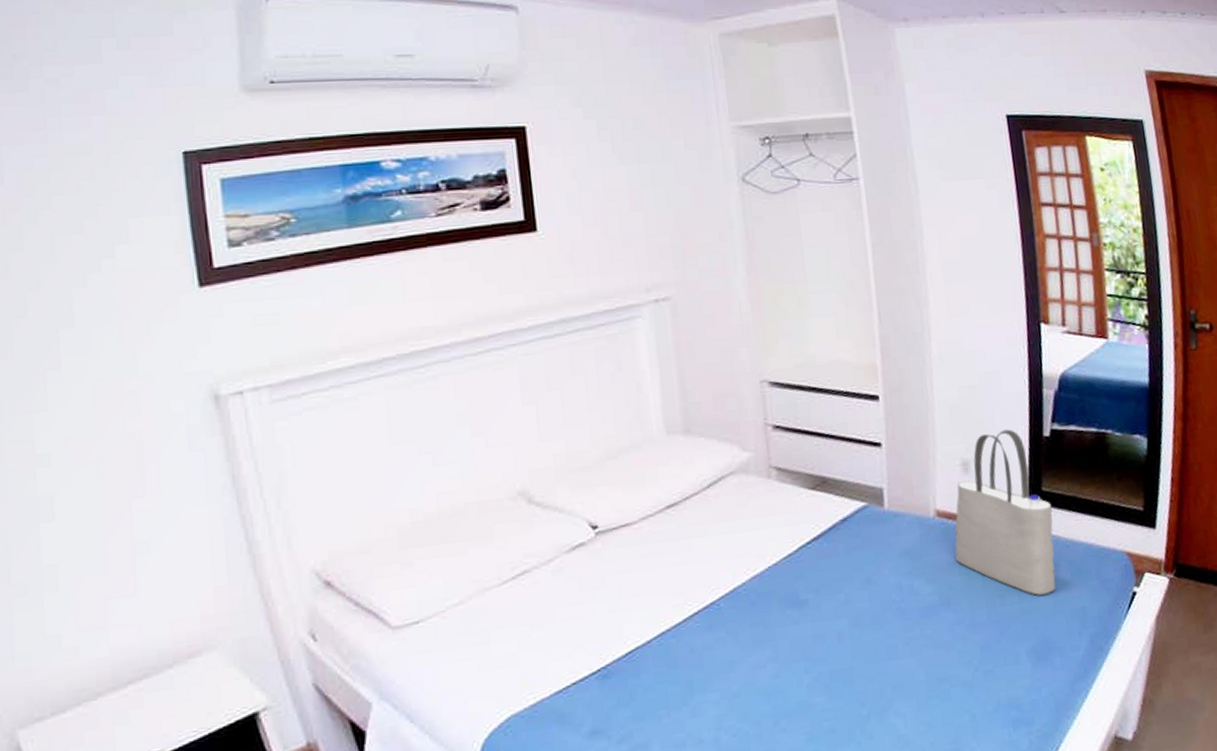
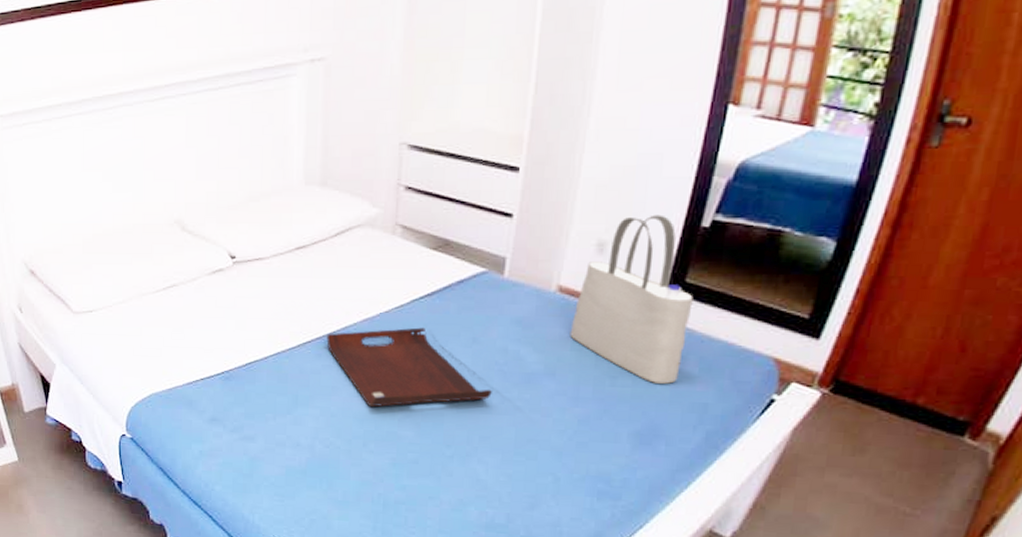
serving tray: none [714,575,895,678] -> present [326,327,492,408]

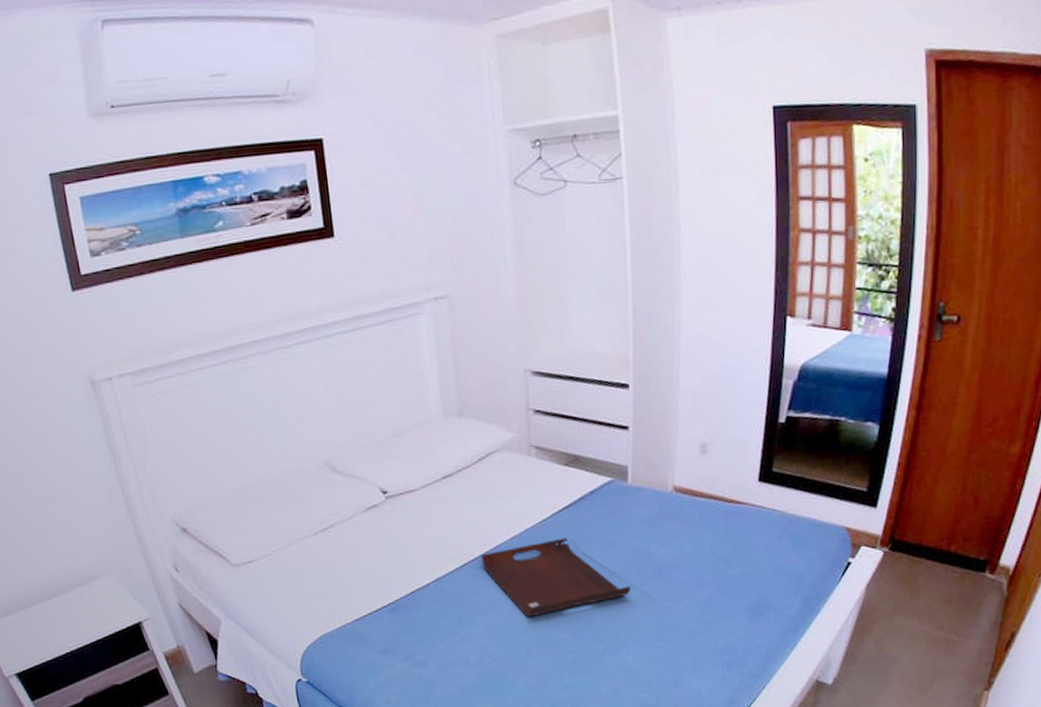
tote bag: present [570,215,694,384] -> none [688,415,780,562]

